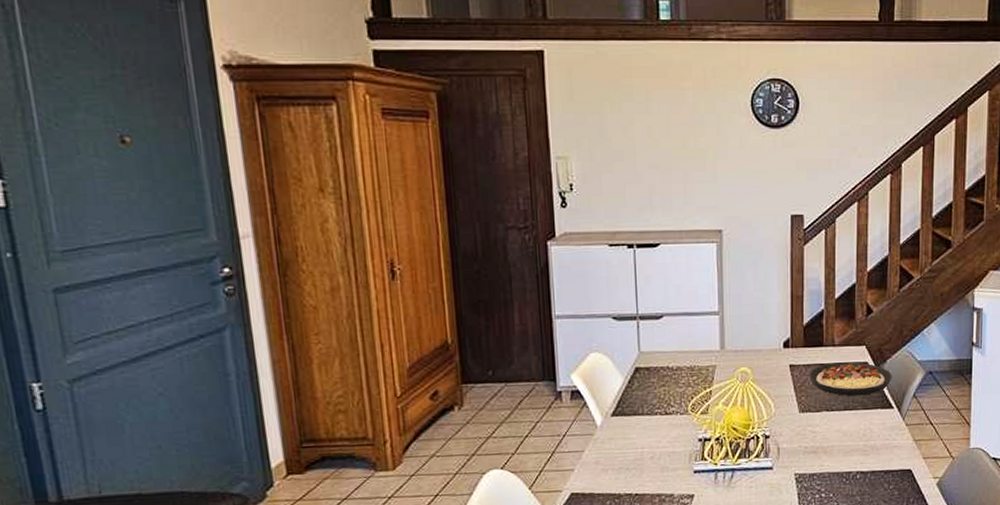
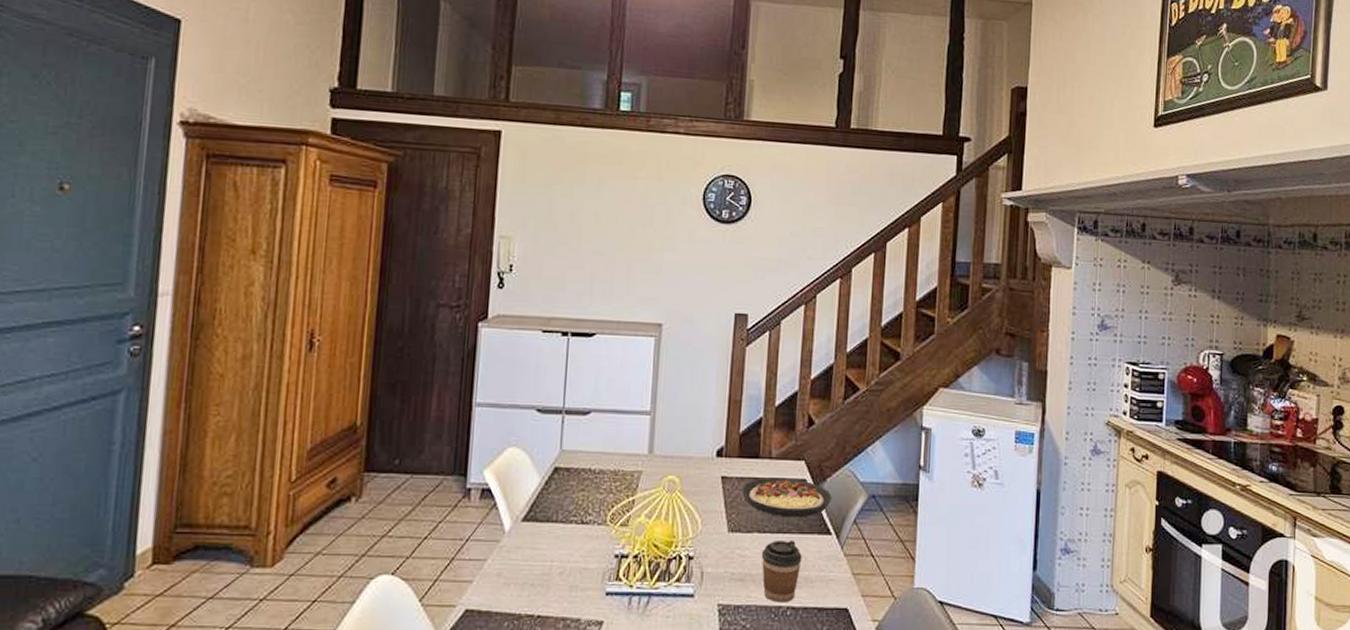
coffee cup: none [830,415,868,469] -> present [761,539,802,603]

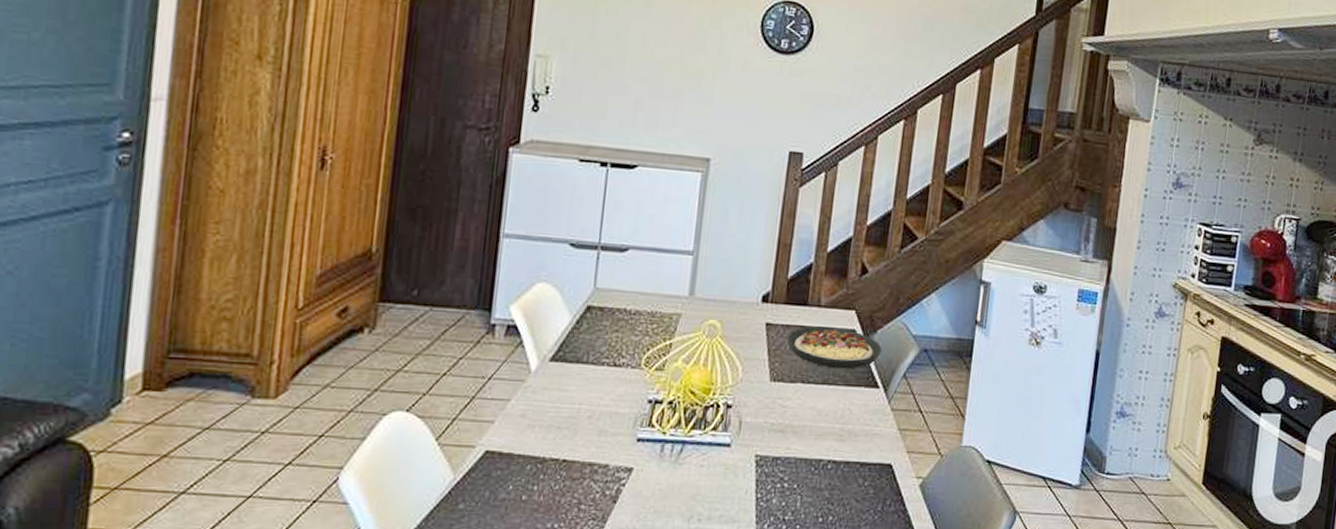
coffee cup: present [761,539,802,603] -> none [804,391,847,456]

